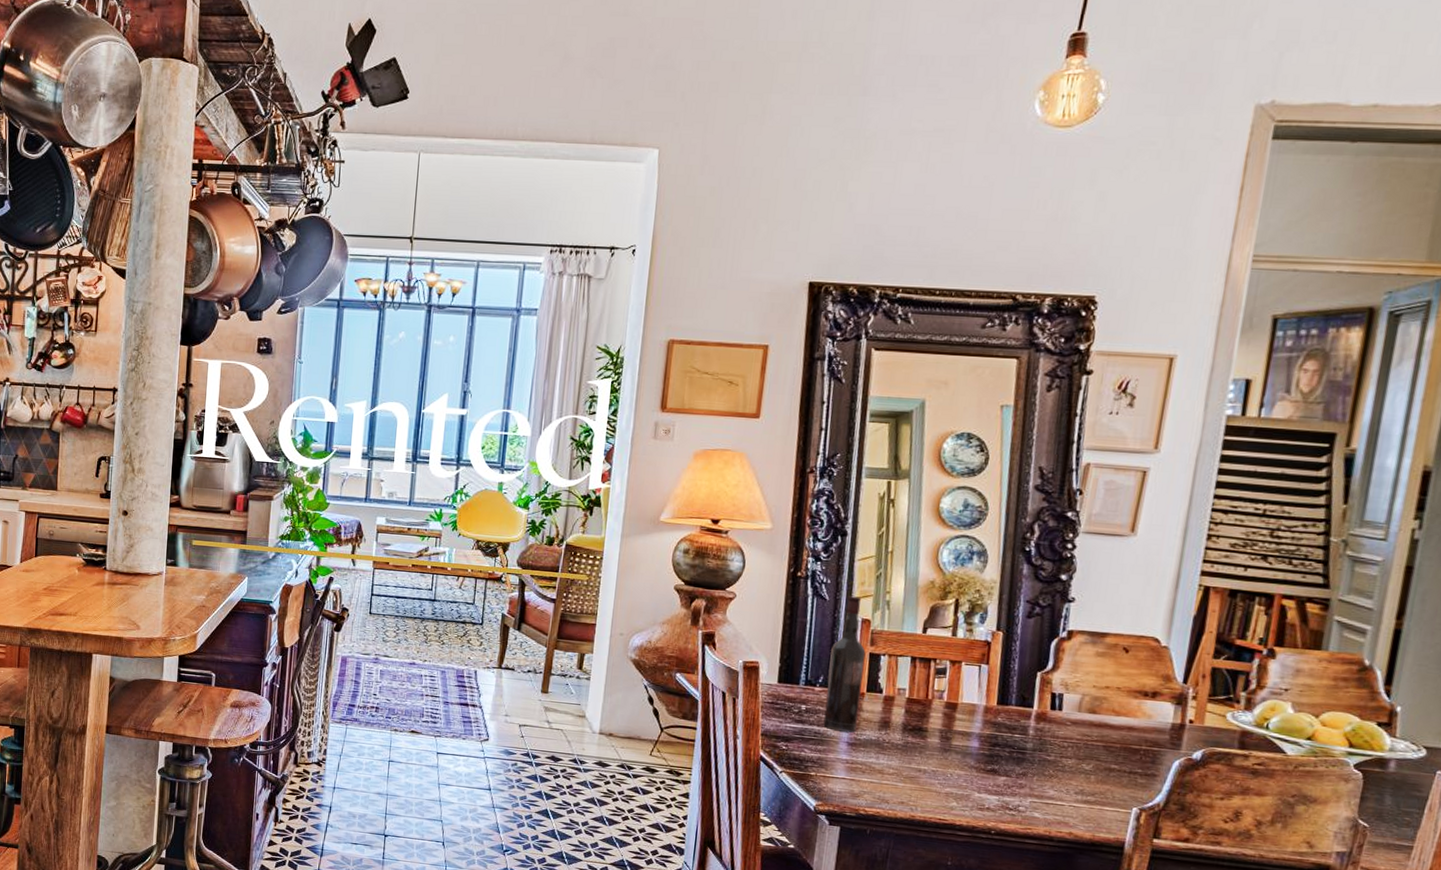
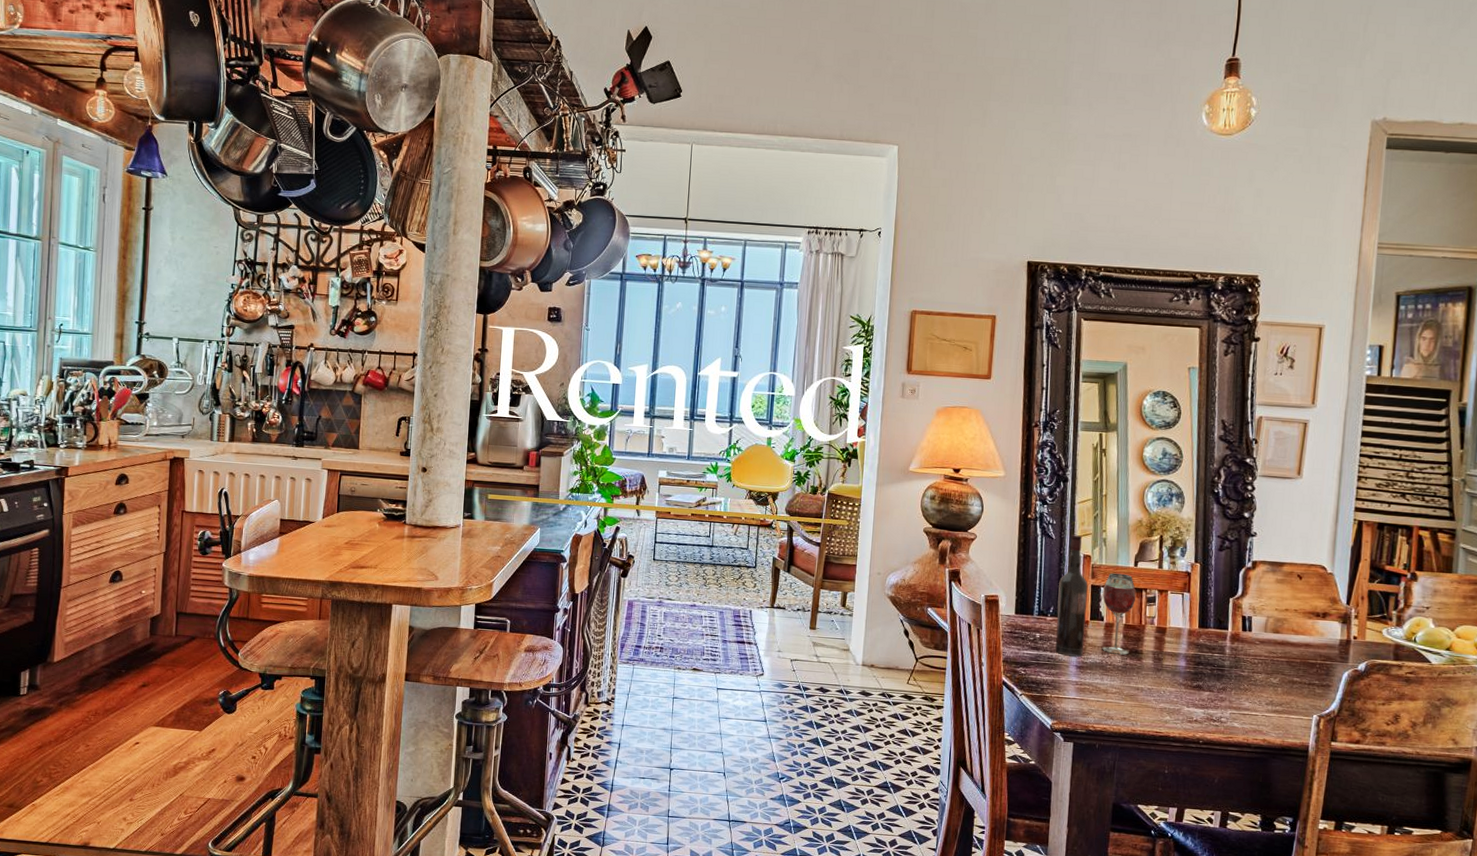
wineglass: none [879,640,924,732] -> present [1102,573,1137,655]

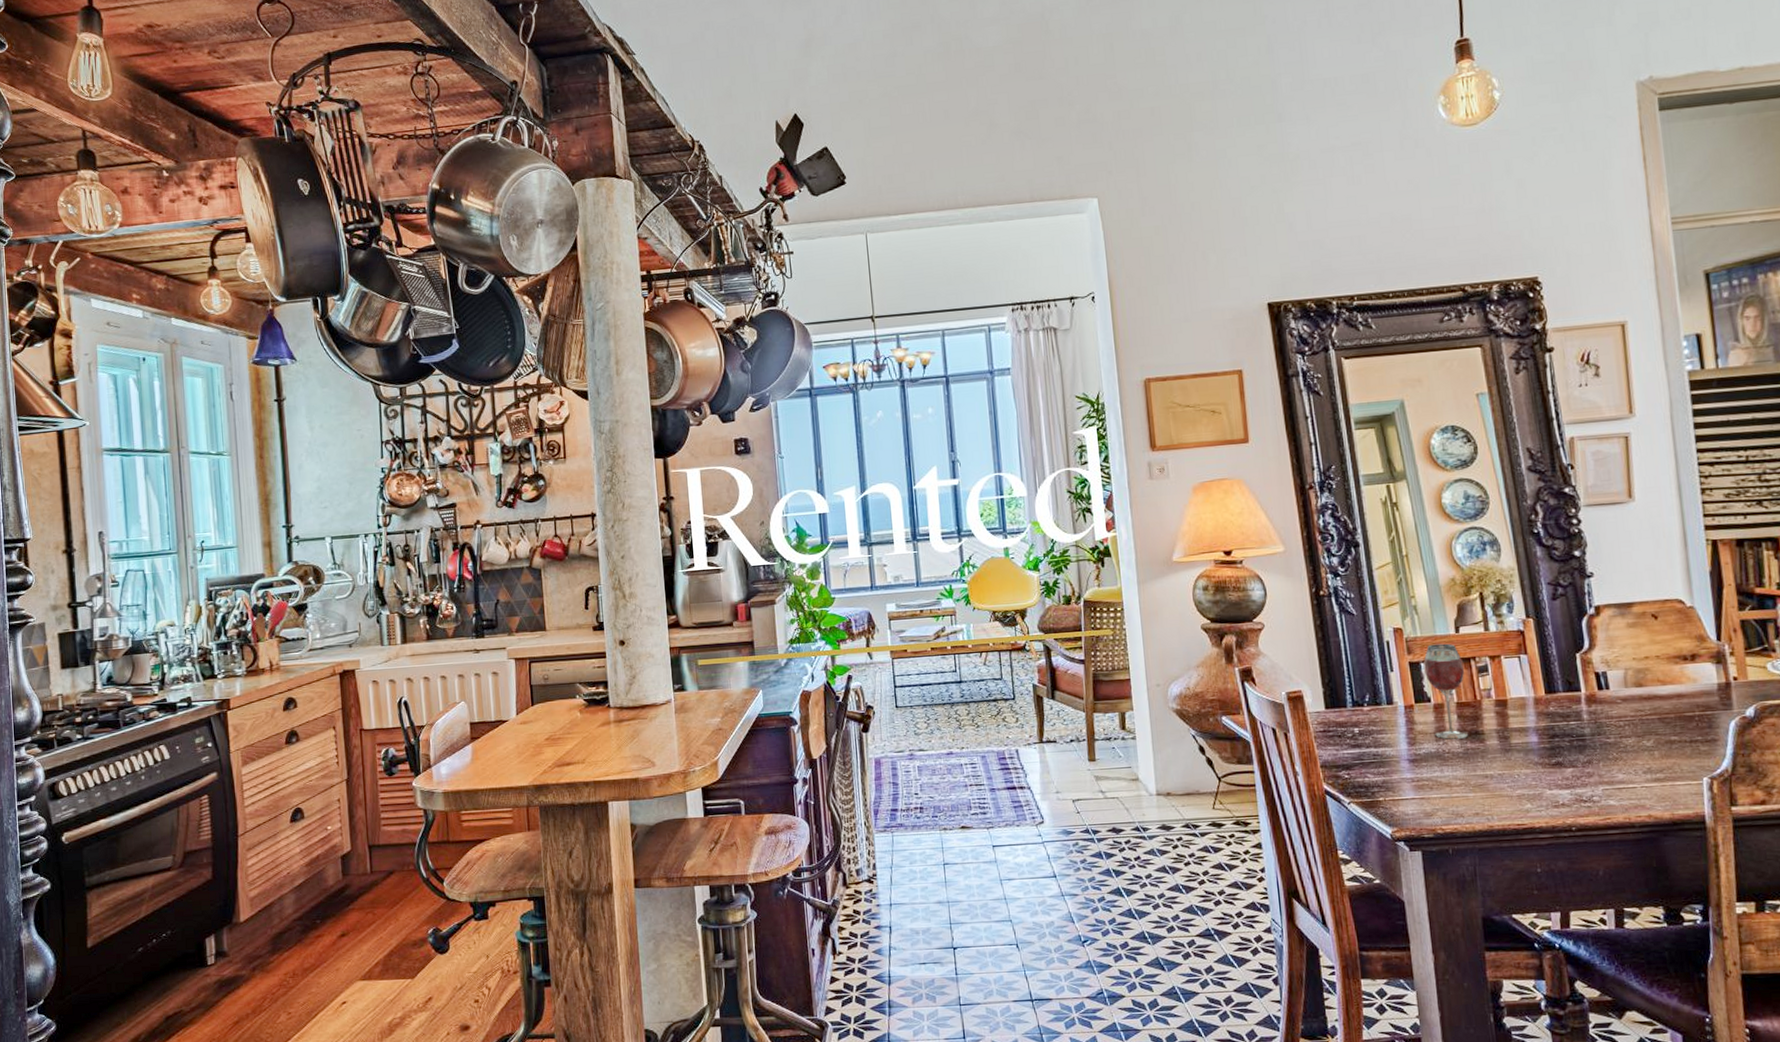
wine bottle: present [1055,535,1088,657] -> none [1370,606,1415,750]

